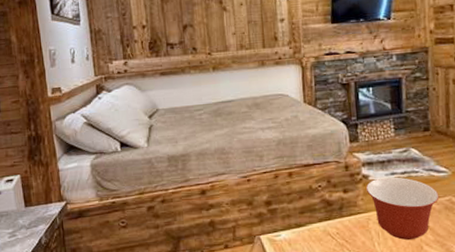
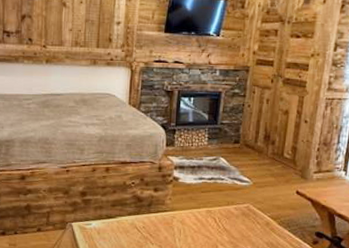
mixing bowl: present [365,177,439,241] -> none [174,181,239,240]

